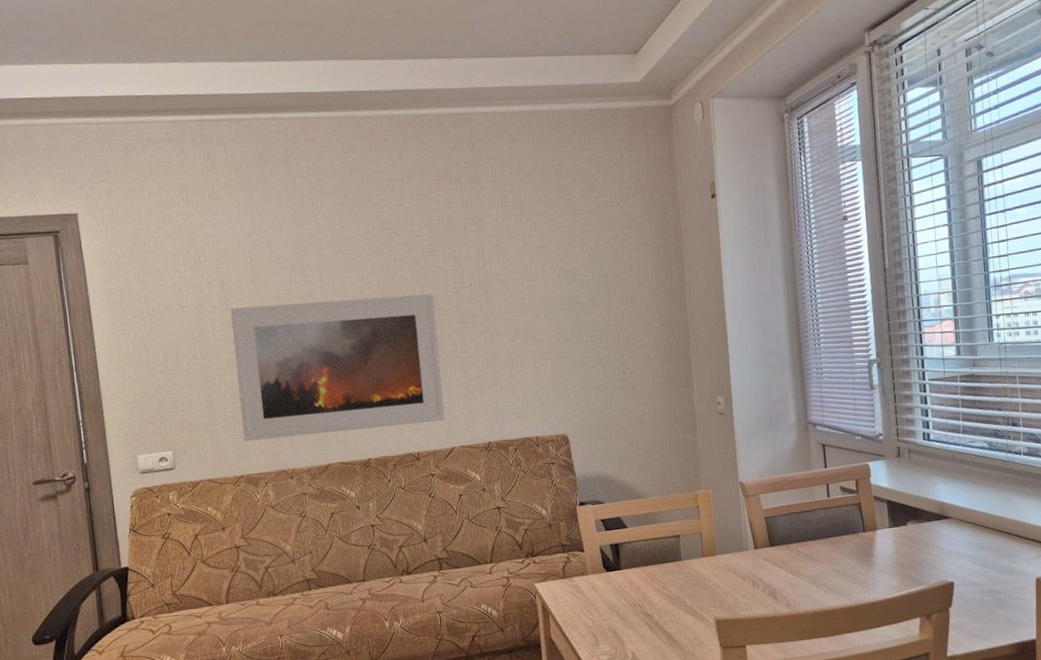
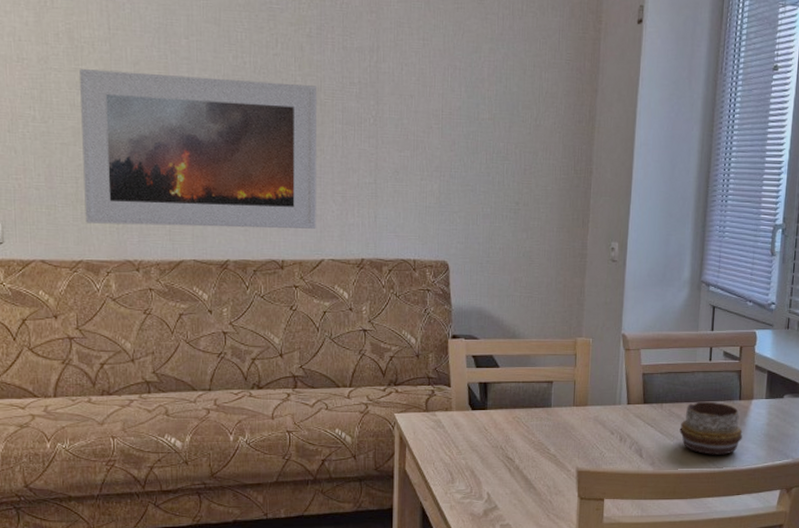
decorative bowl: none [809,537,873,590] -> present [679,401,743,455]

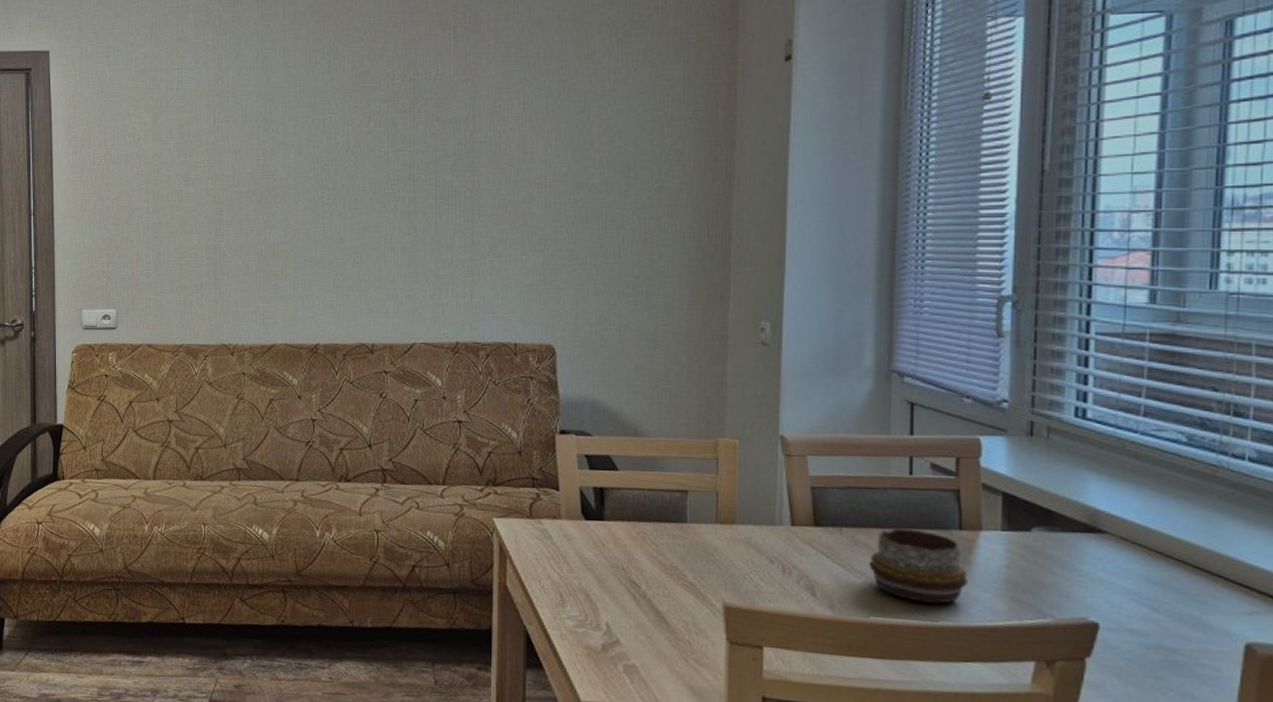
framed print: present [80,69,316,229] -> none [187,160,409,311]

